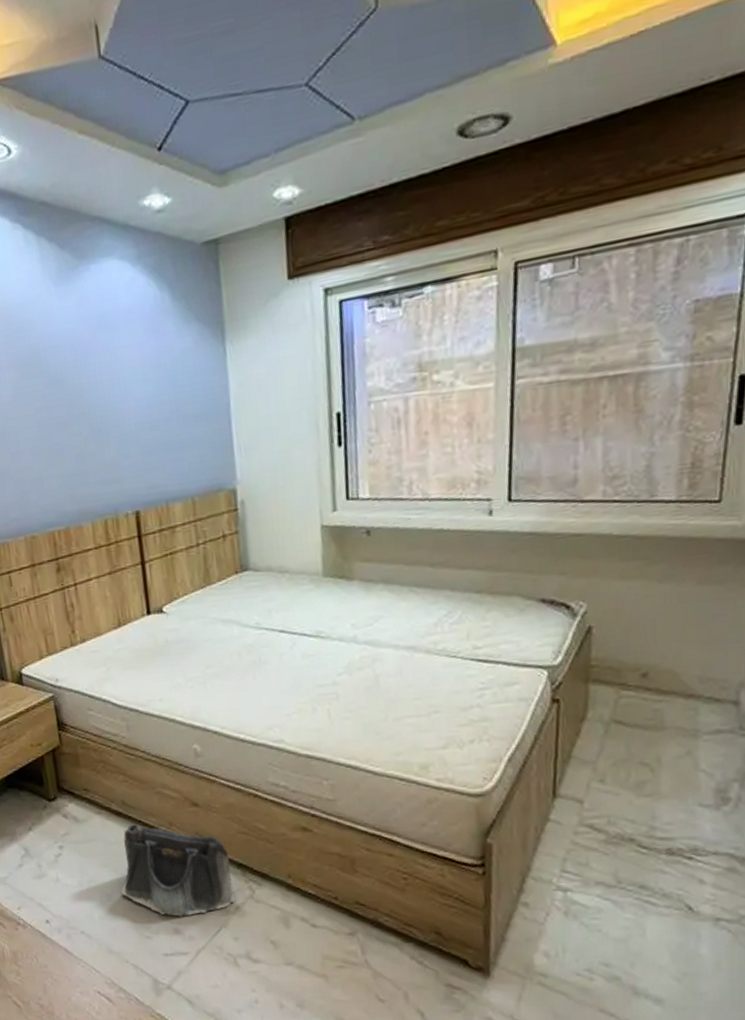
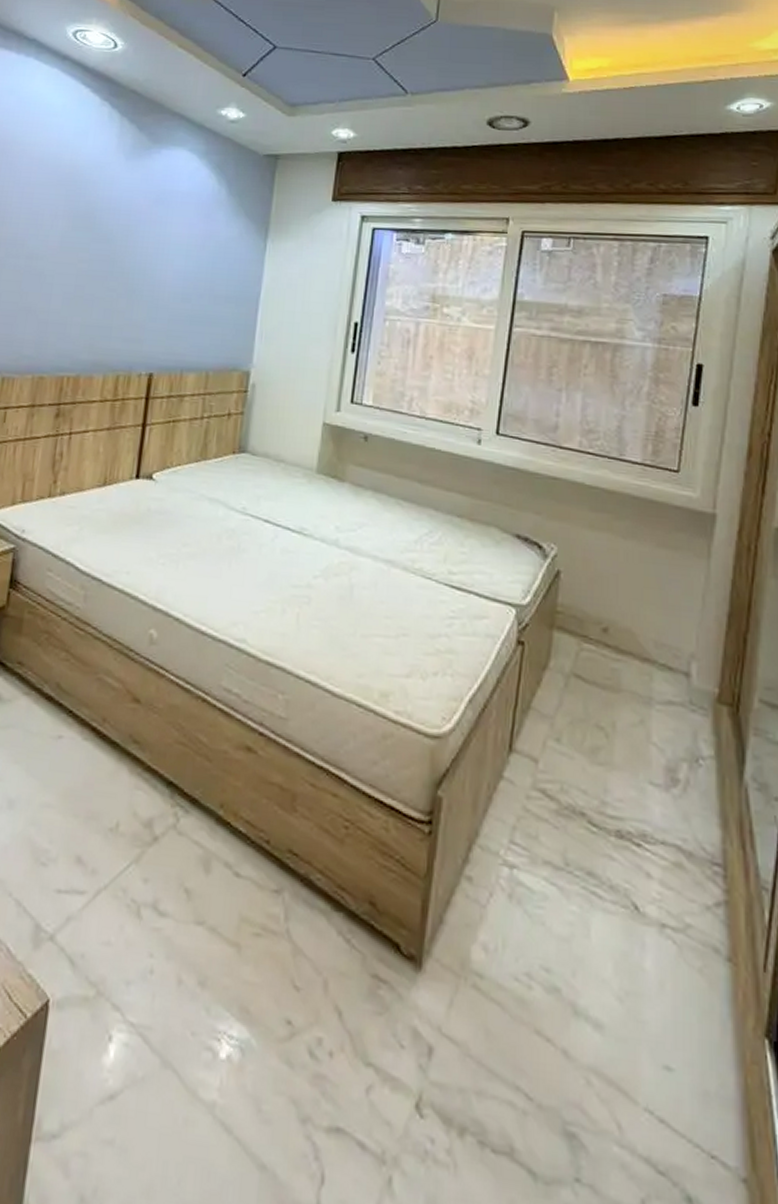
saddlebag: present [121,824,235,917] -> none [27,714,161,842]

